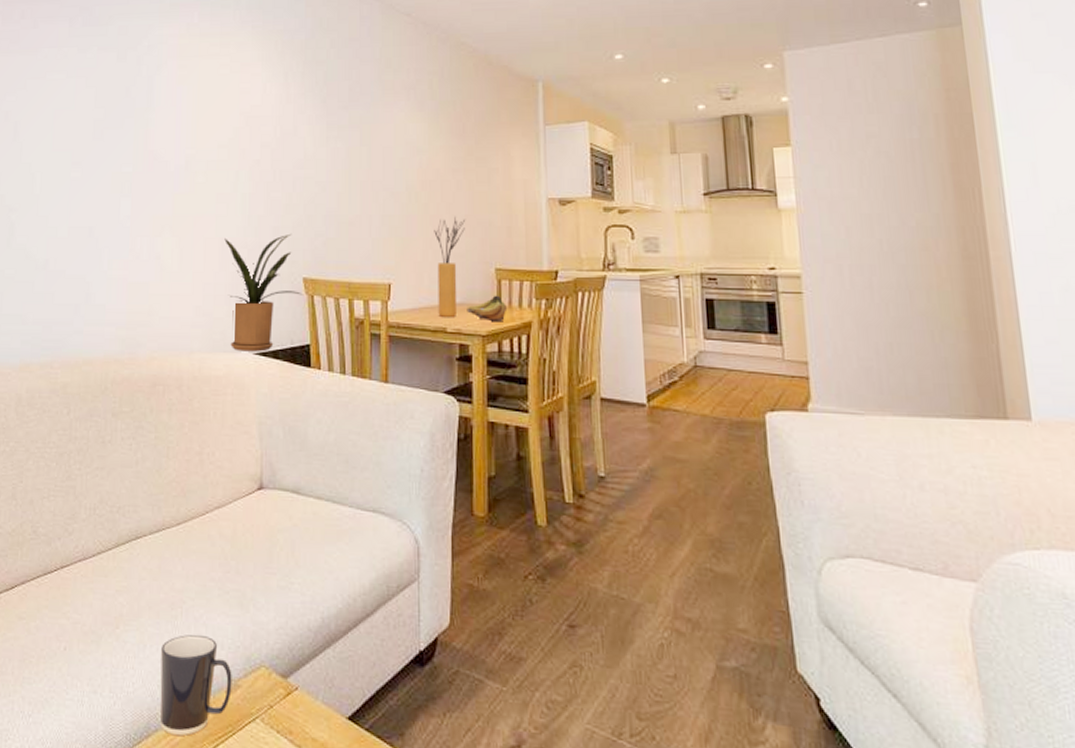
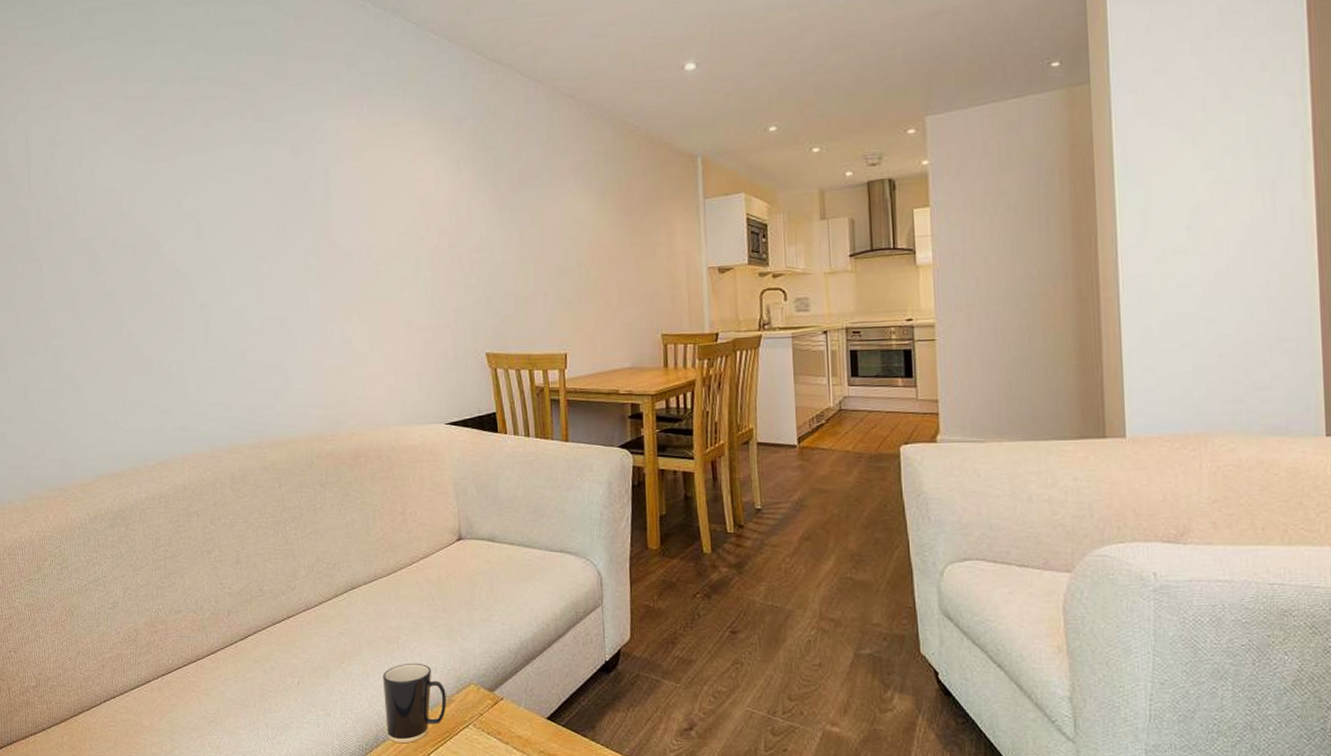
house plant: present [224,233,303,352] -> none [410,313,487,423]
vase: present [434,216,466,317] -> none [604,288,634,380]
fruit: present [467,295,508,322] -> none [637,358,674,382]

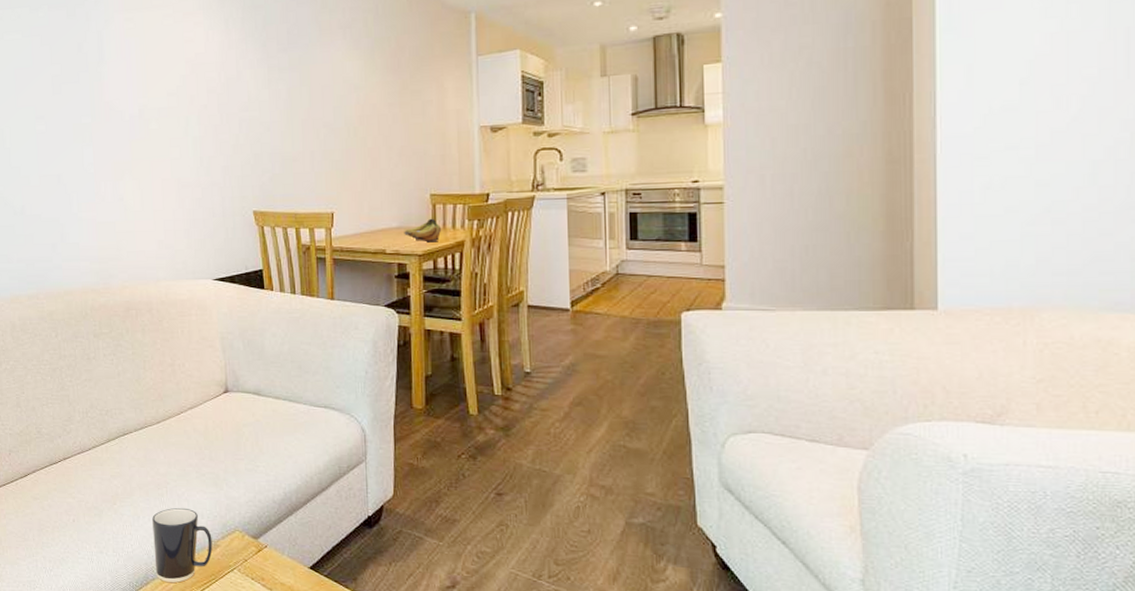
fruit: none [637,358,674,382] -> present [404,218,442,243]

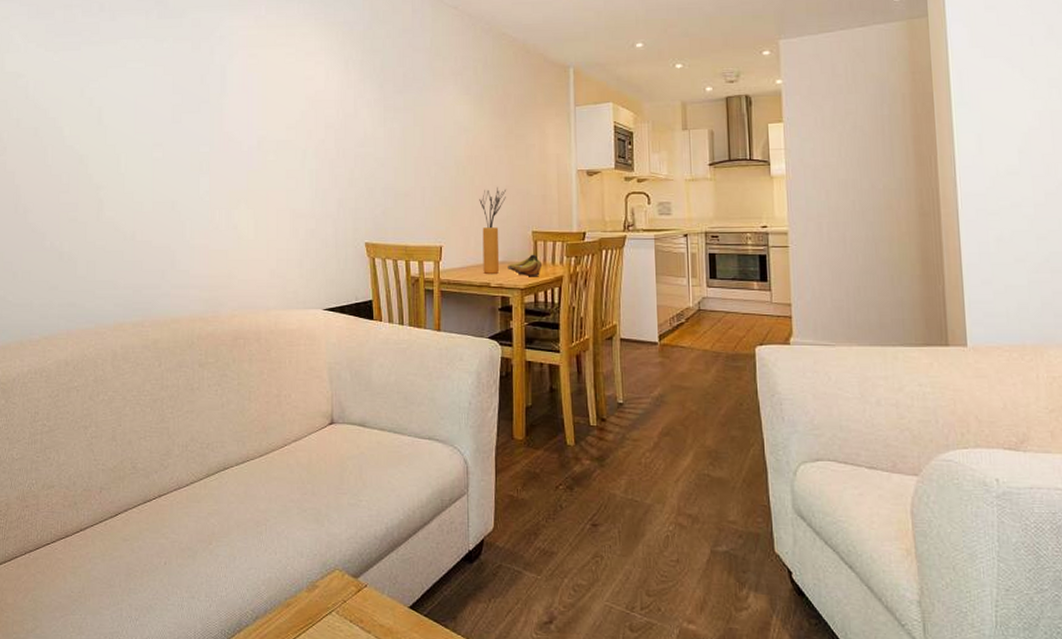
mug: present [152,507,213,583] -> none [249,546,311,629]
vase: none [372,147,402,240] -> present [479,186,507,274]

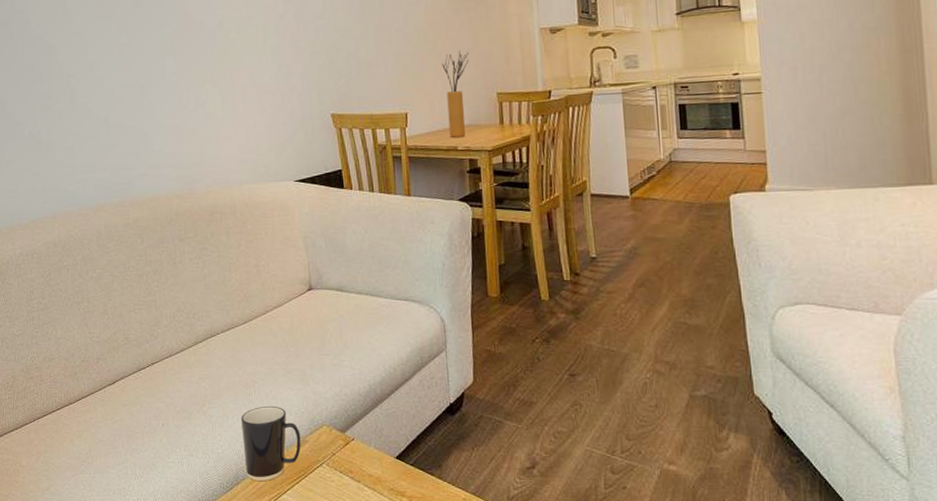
mug: none [249,546,311,629] -> present [241,405,301,482]
fruit: present [508,254,543,277] -> none [474,115,509,139]

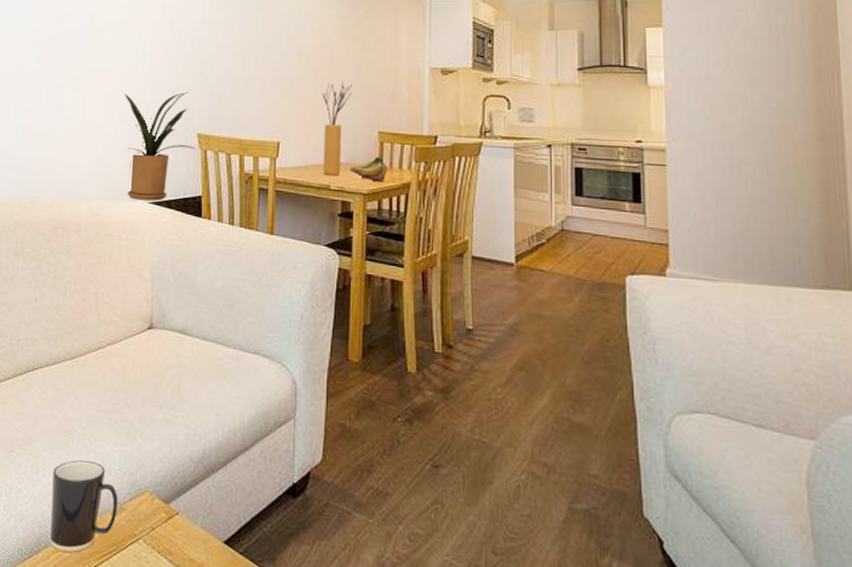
house plant: none [260,76,332,180] -> present [125,91,197,201]
fruit: none [474,115,509,139] -> present [350,156,389,182]

